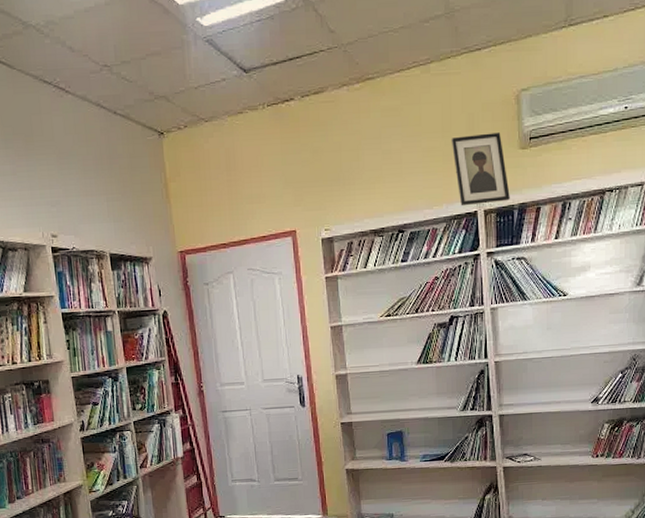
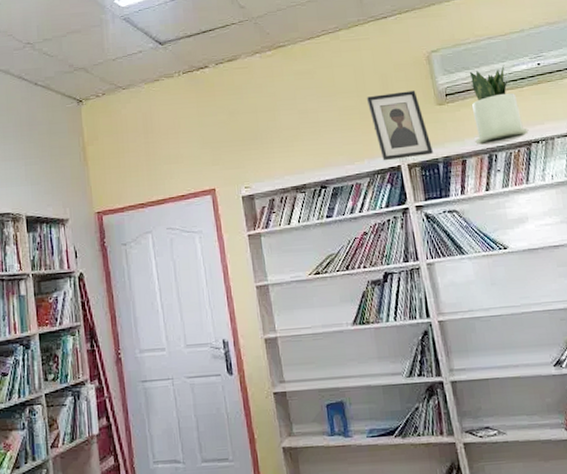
planter: none [551,107,605,193] -> present [468,65,529,146]

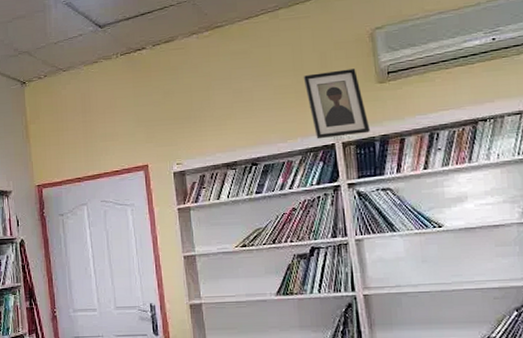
planter: present [468,65,529,146] -> none [413,41,476,124]

